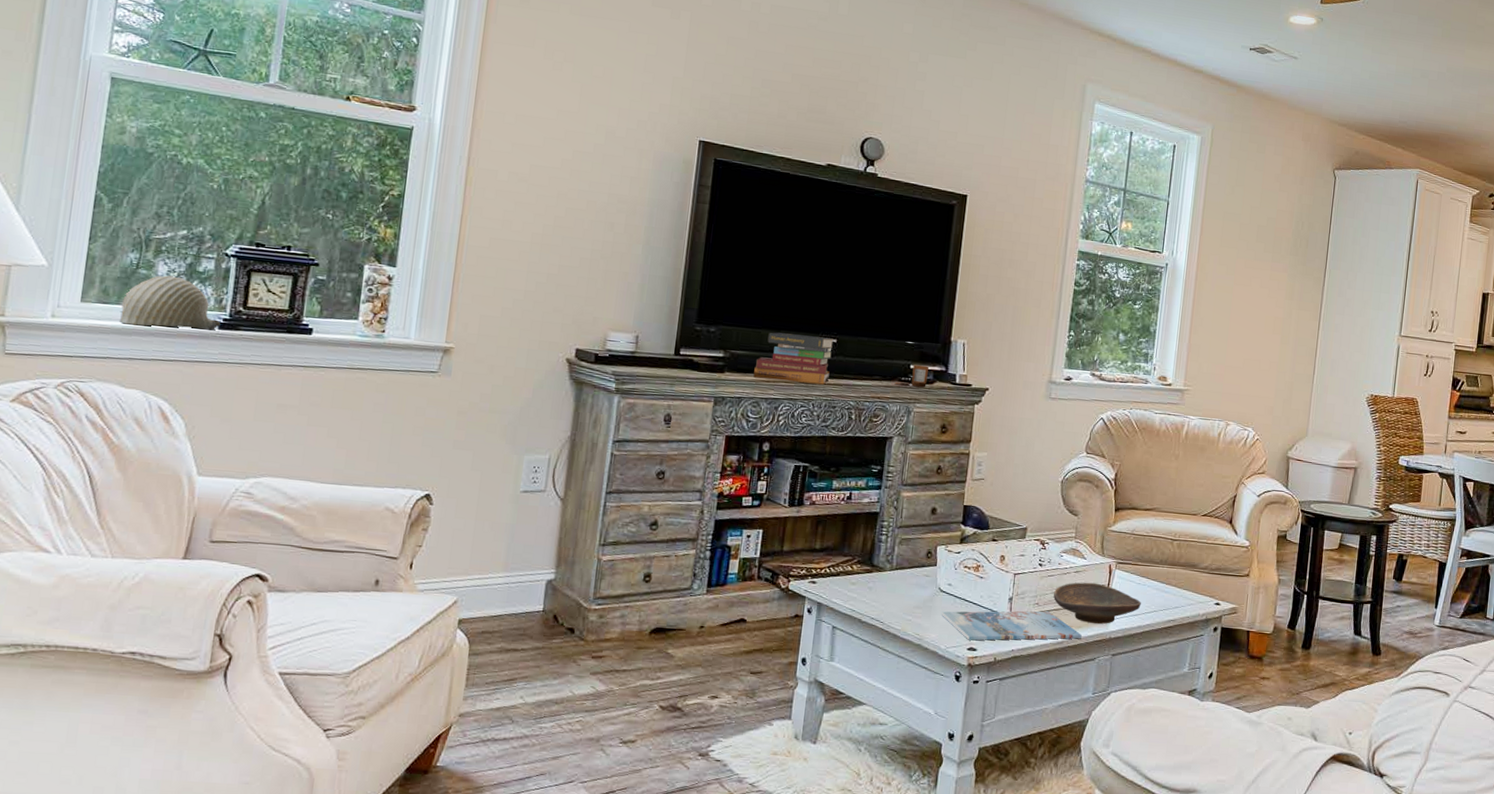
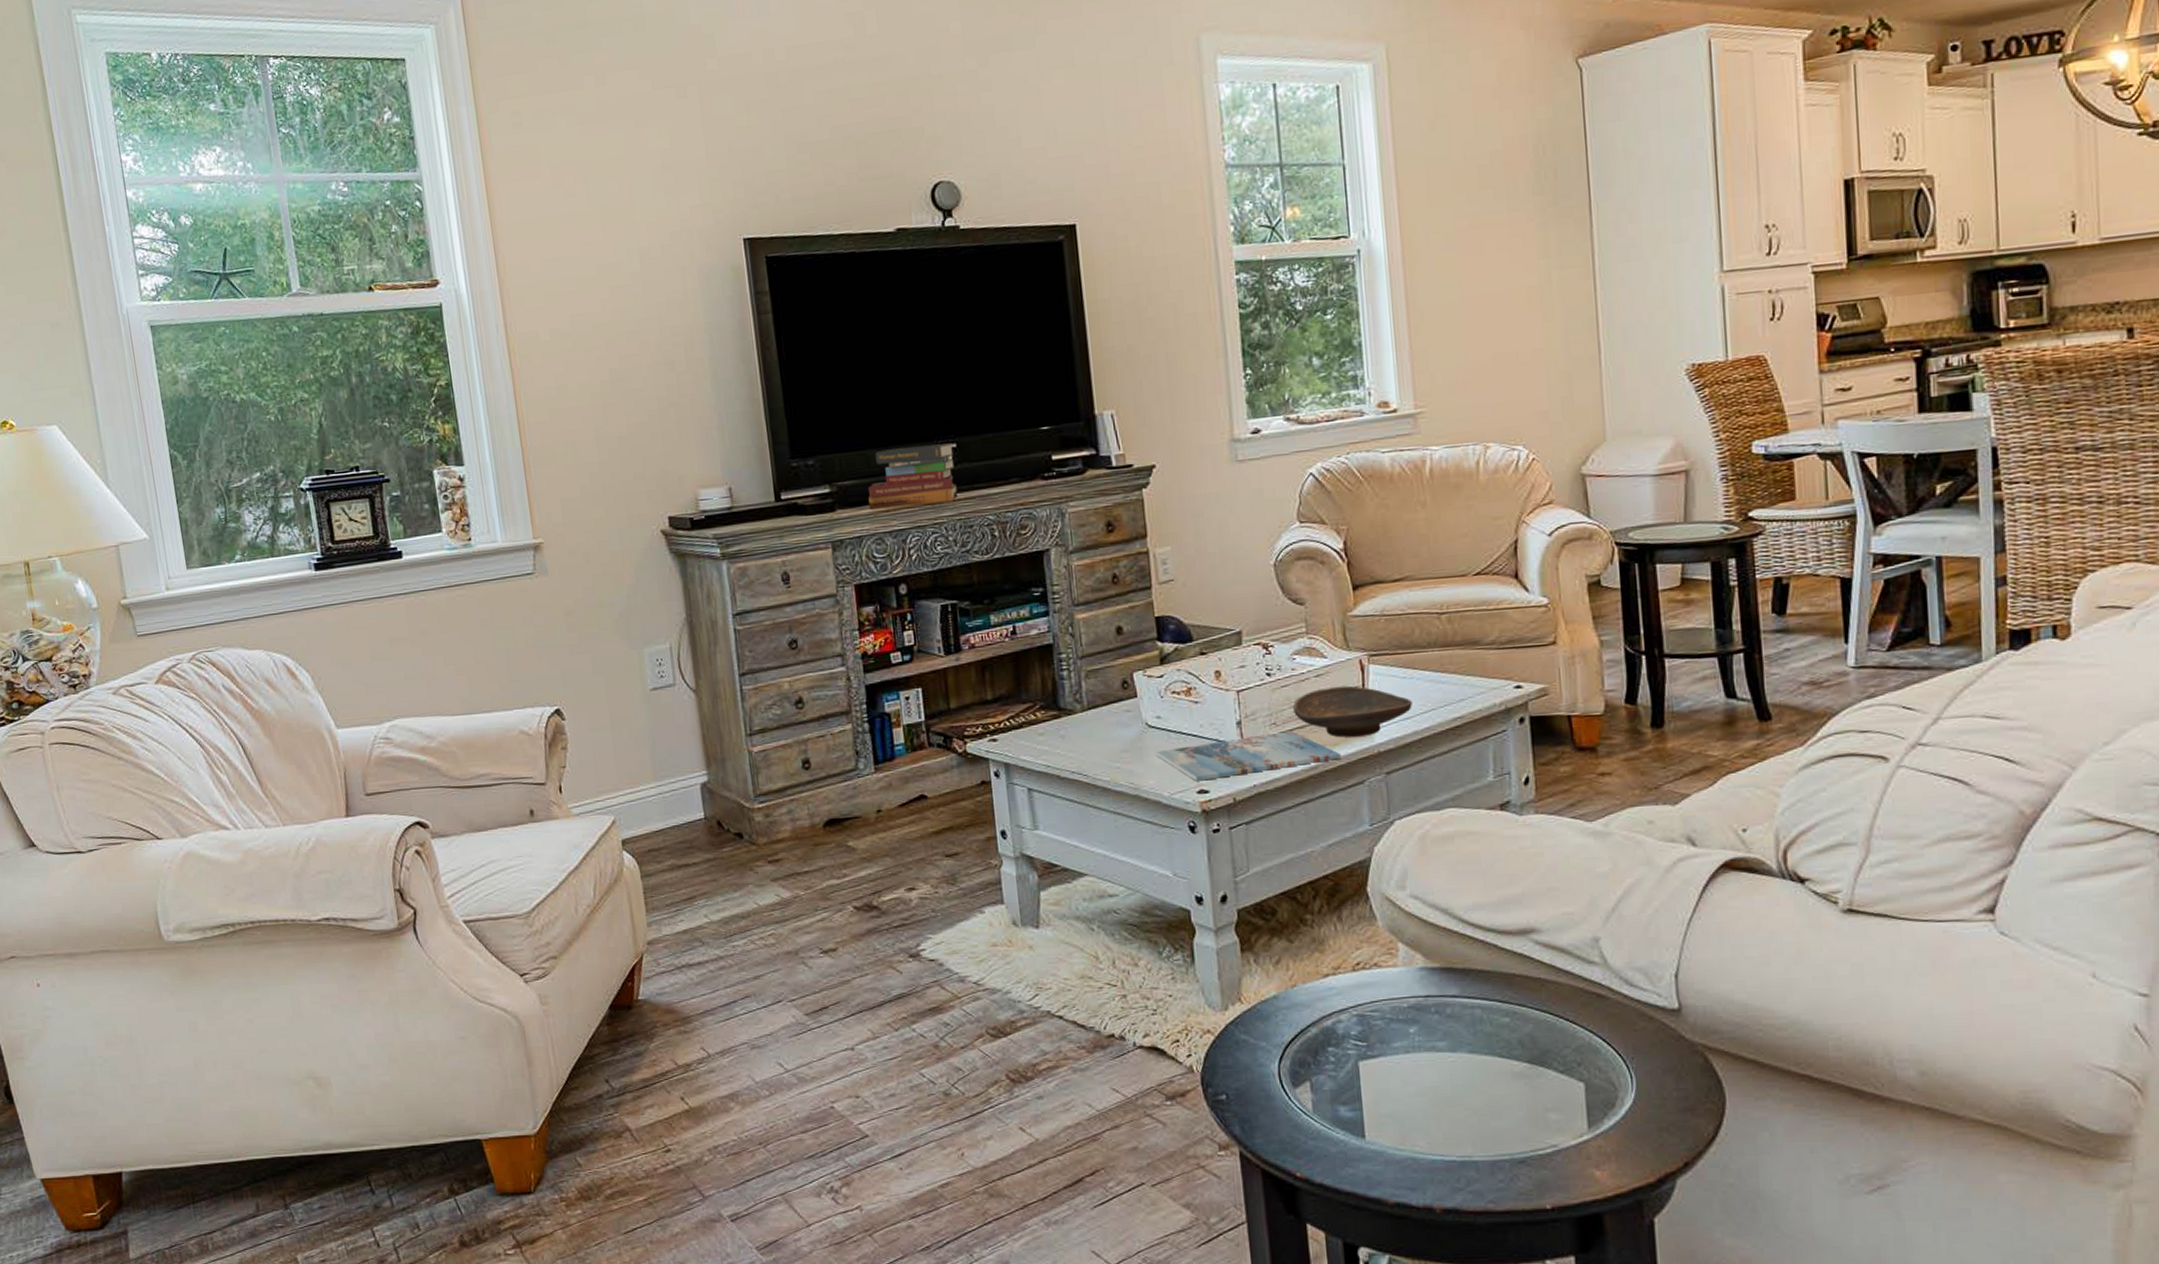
seashell: present [120,275,221,331] -> none [222,523,316,584]
candle: present [894,364,929,388] -> none [1037,452,1077,484]

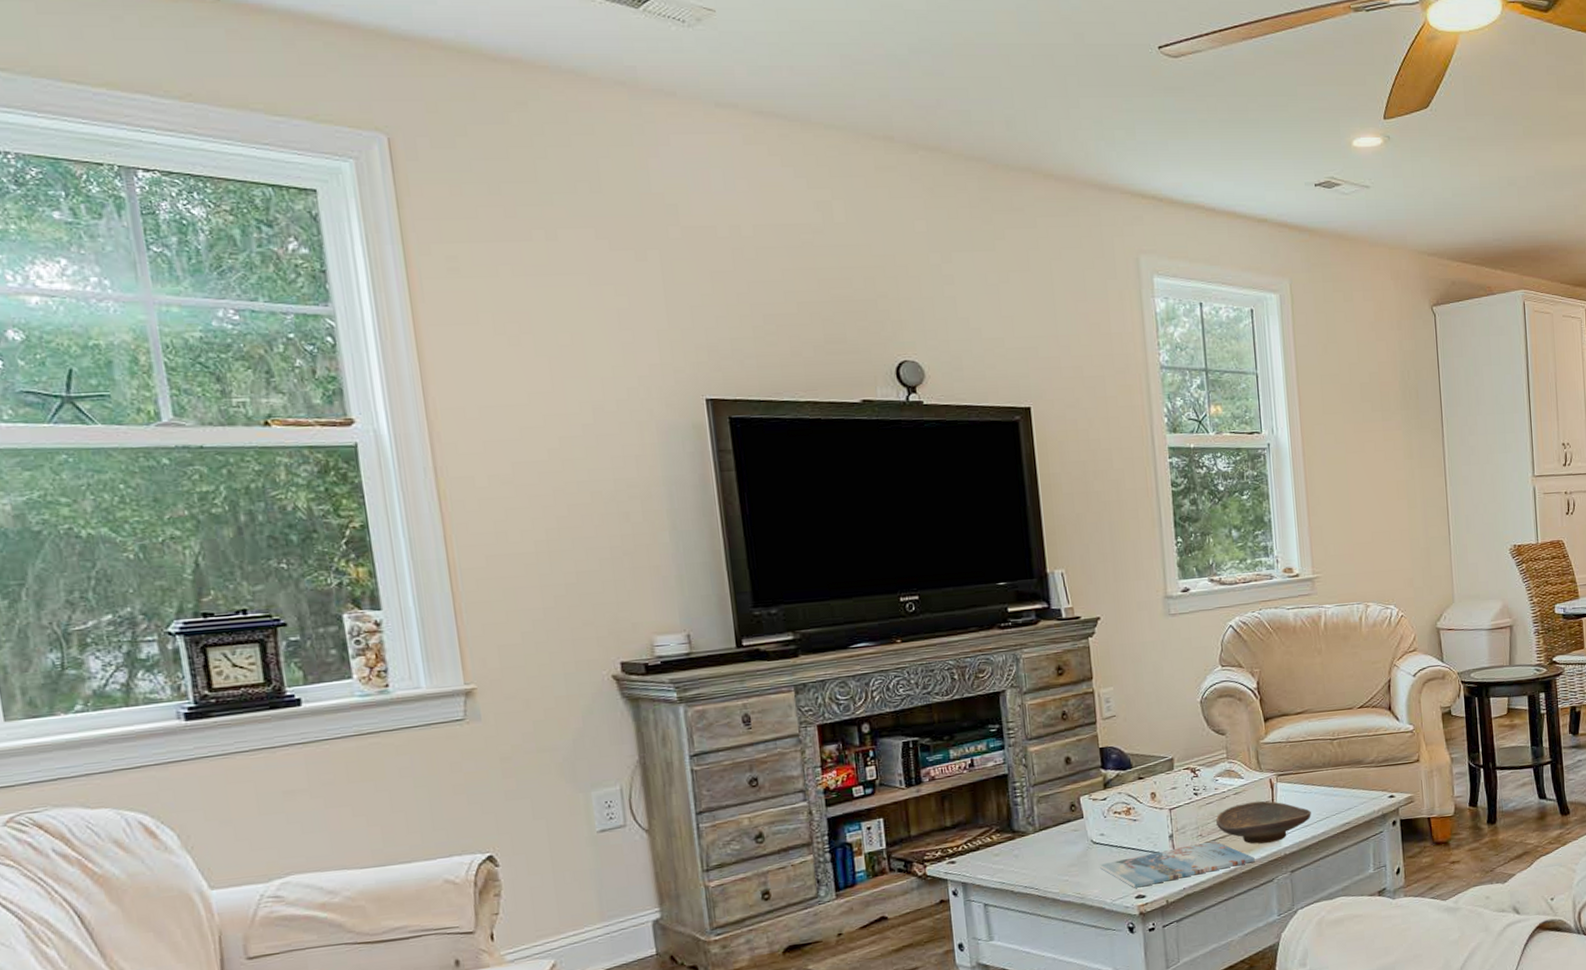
books: present [868,443,958,510] -> none [832,595,920,656]

